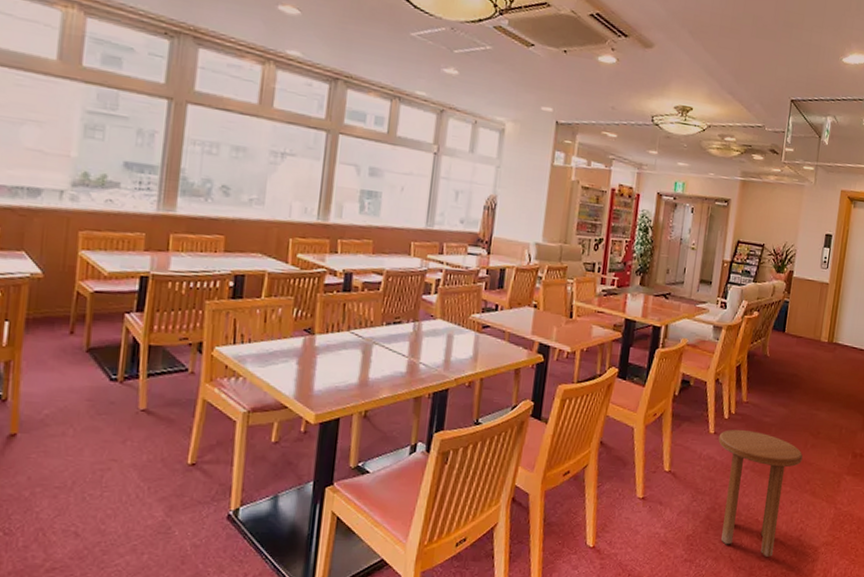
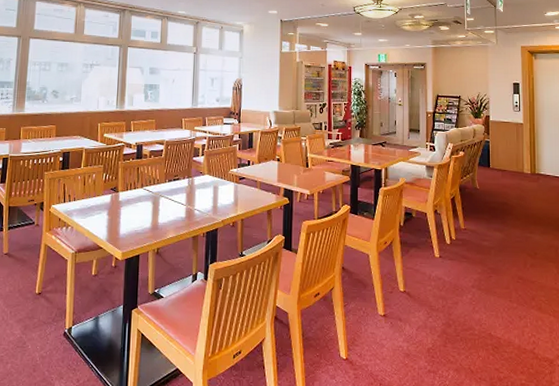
side table: present [718,429,803,557] -> none [444,253,524,369]

